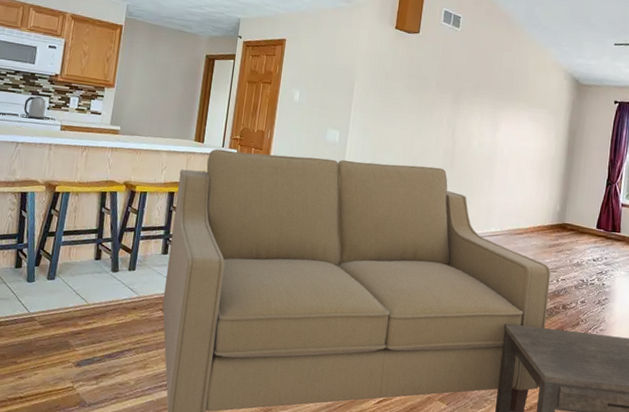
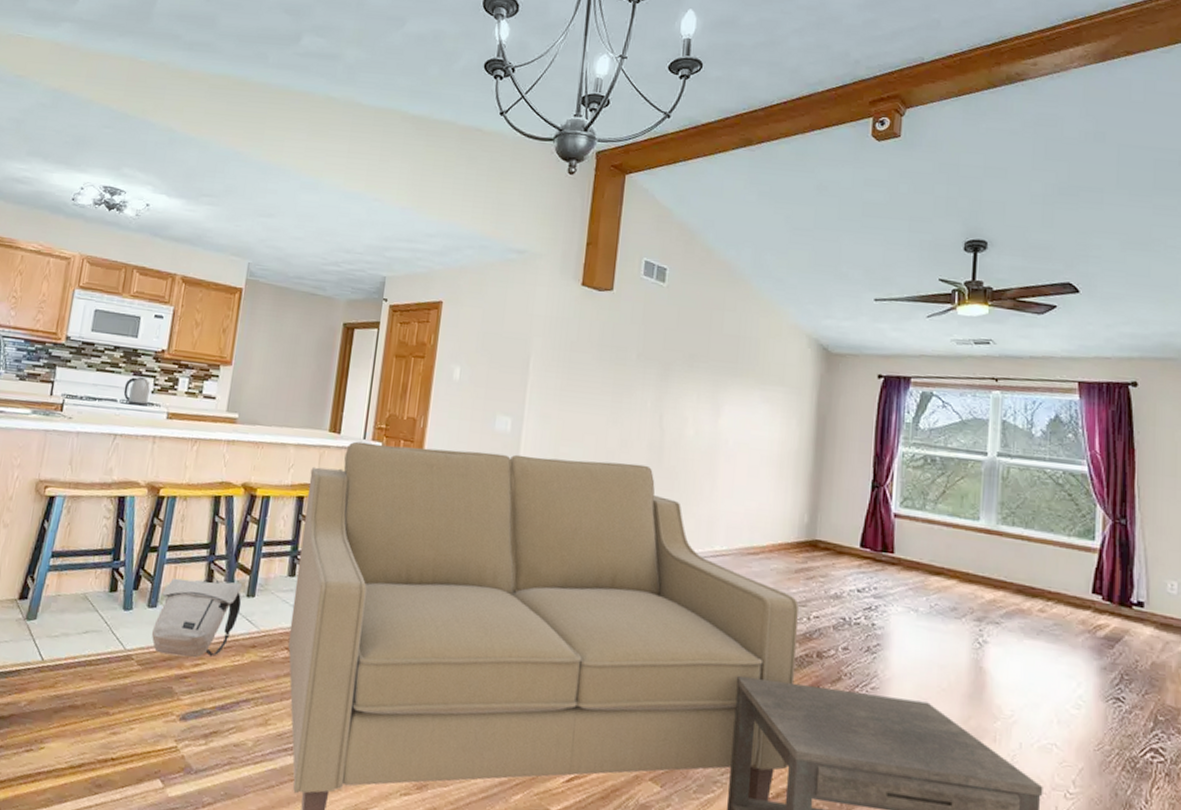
backpack: none [51,255,125,319] -> present [152,577,243,658]

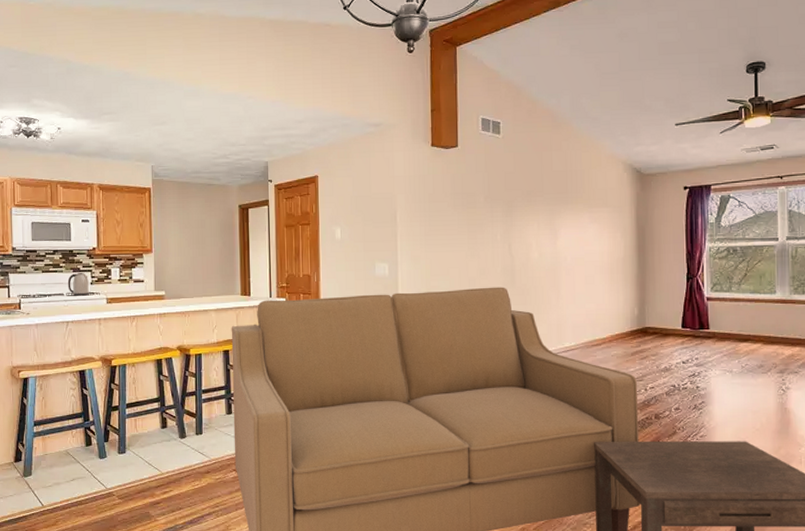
backpack: present [152,577,243,658] -> none [126,423,193,488]

